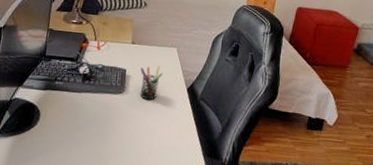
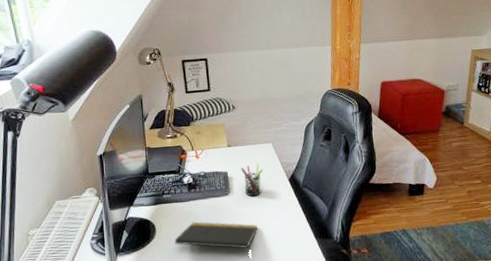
notepad: none [56,115,146,156] -> present [174,221,258,250]

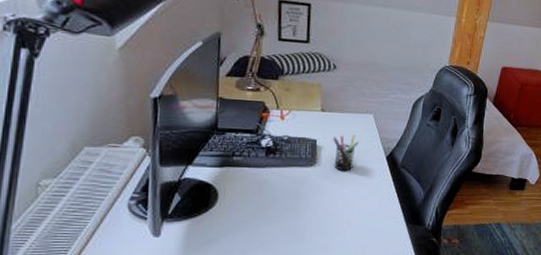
notepad: present [174,221,258,250] -> none [240,191,343,229]

